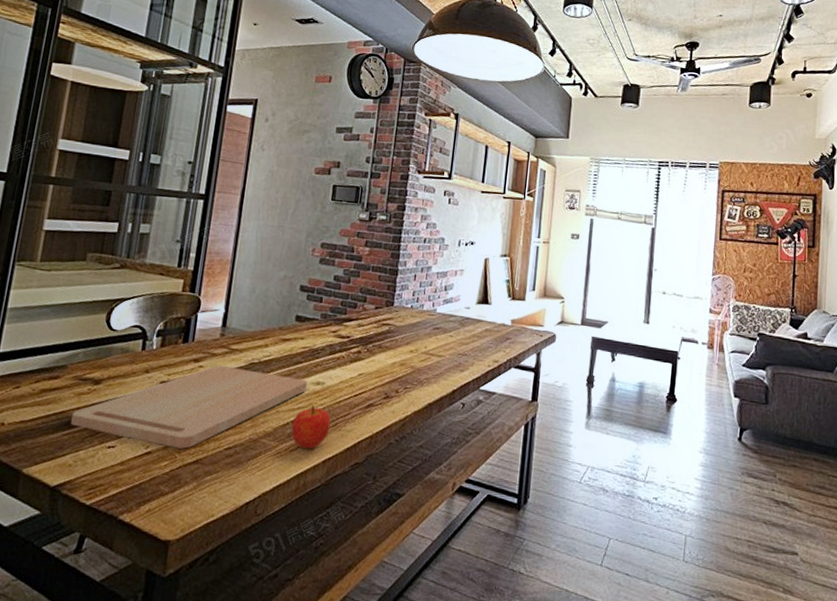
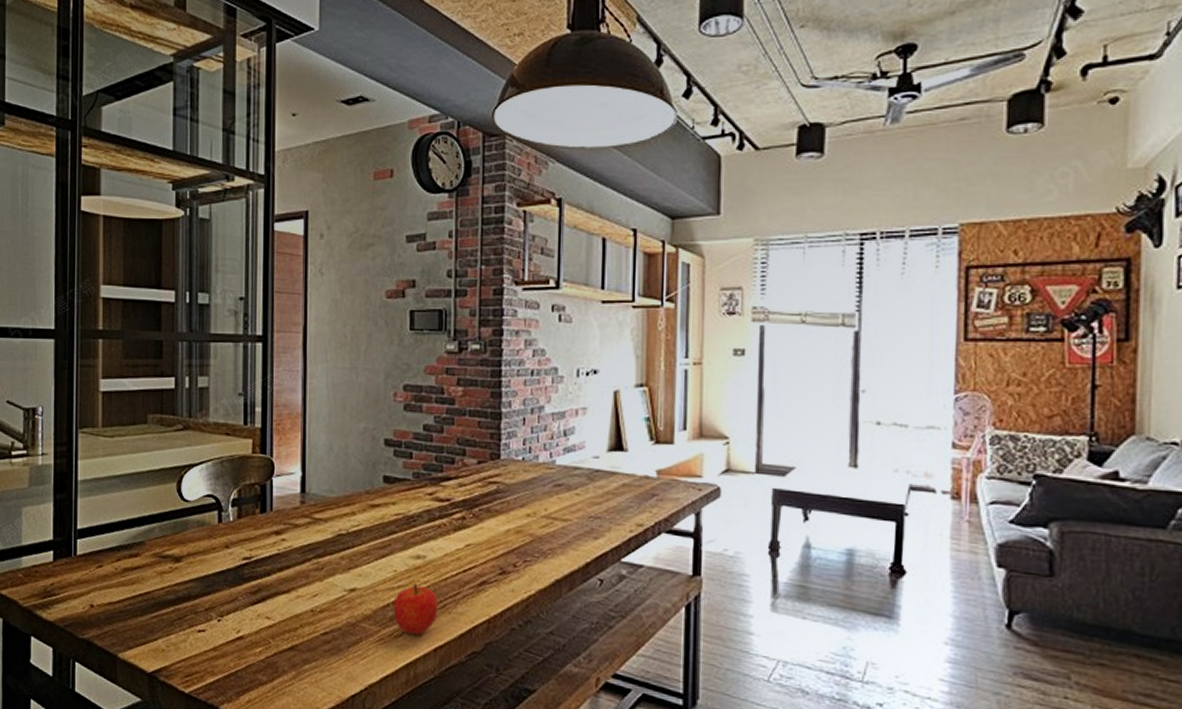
cutting board: present [71,365,308,449] -> none [158,538,406,634]

